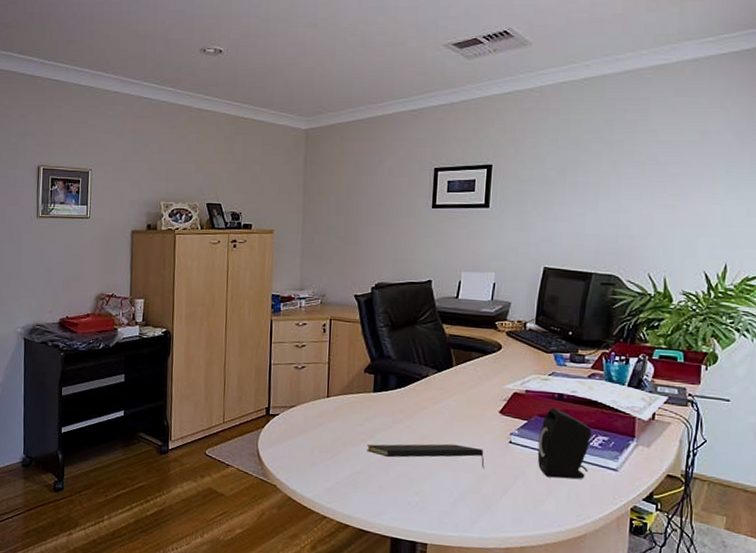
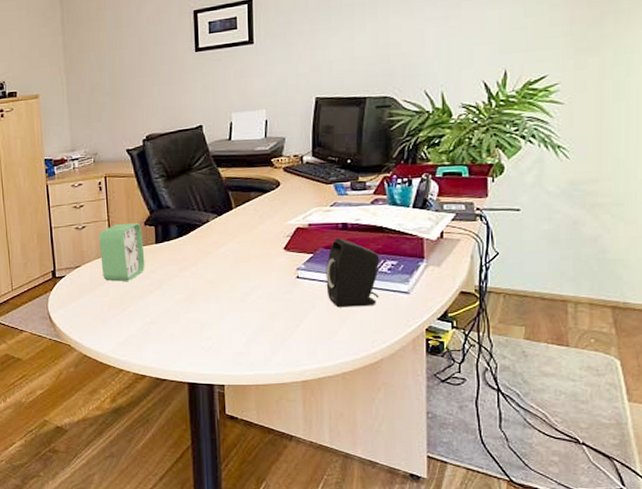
alarm clock: none [316,368,362,427] -> present [98,223,145,282]
notepad: present [366,443,485,469] -> none [154,285,274,307]

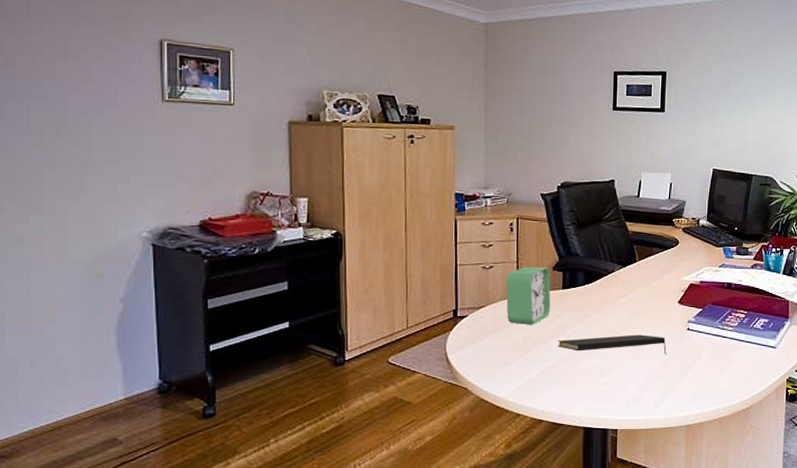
notepad: none [154,285,274,307] -> present [557,334,667,356]
speaker: present [326,238,380,308] -> none [711,296,755,358]

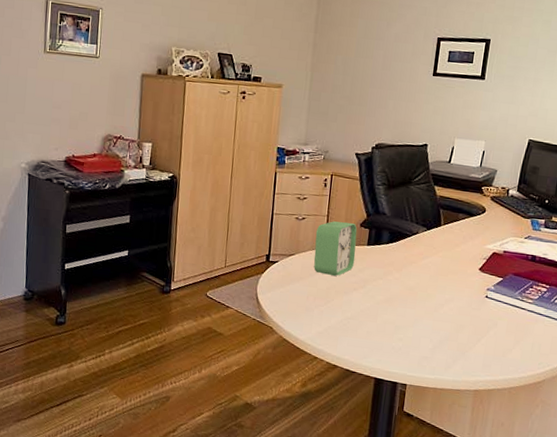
notepad: present [557,334,667,356] -> none [358,293,463,320]

